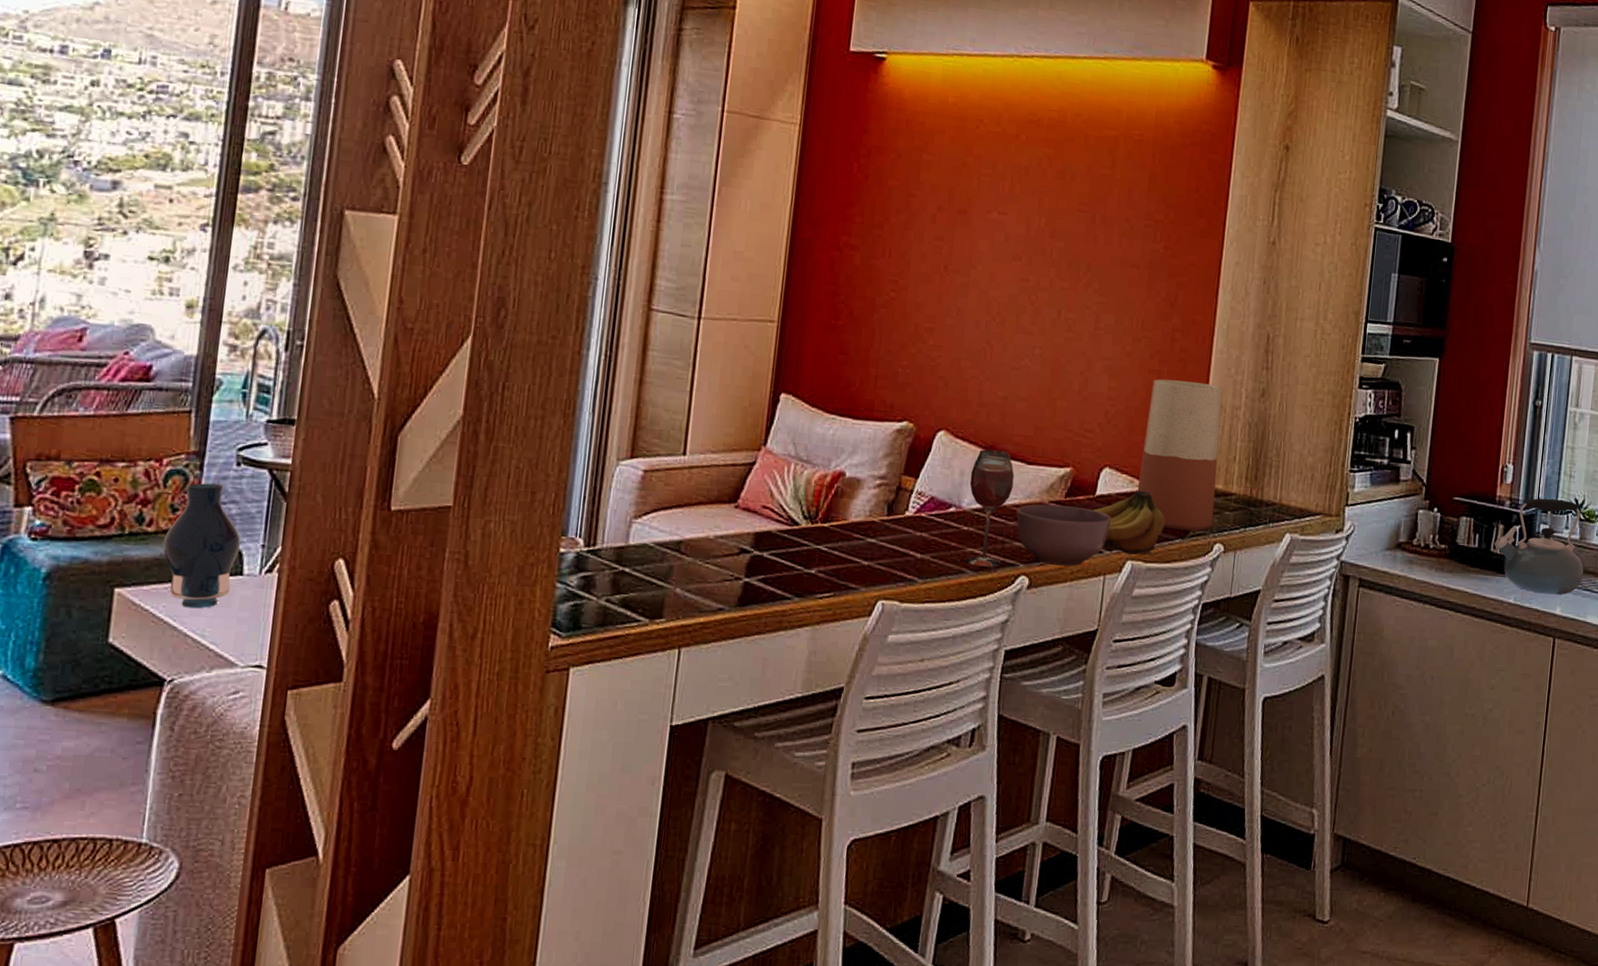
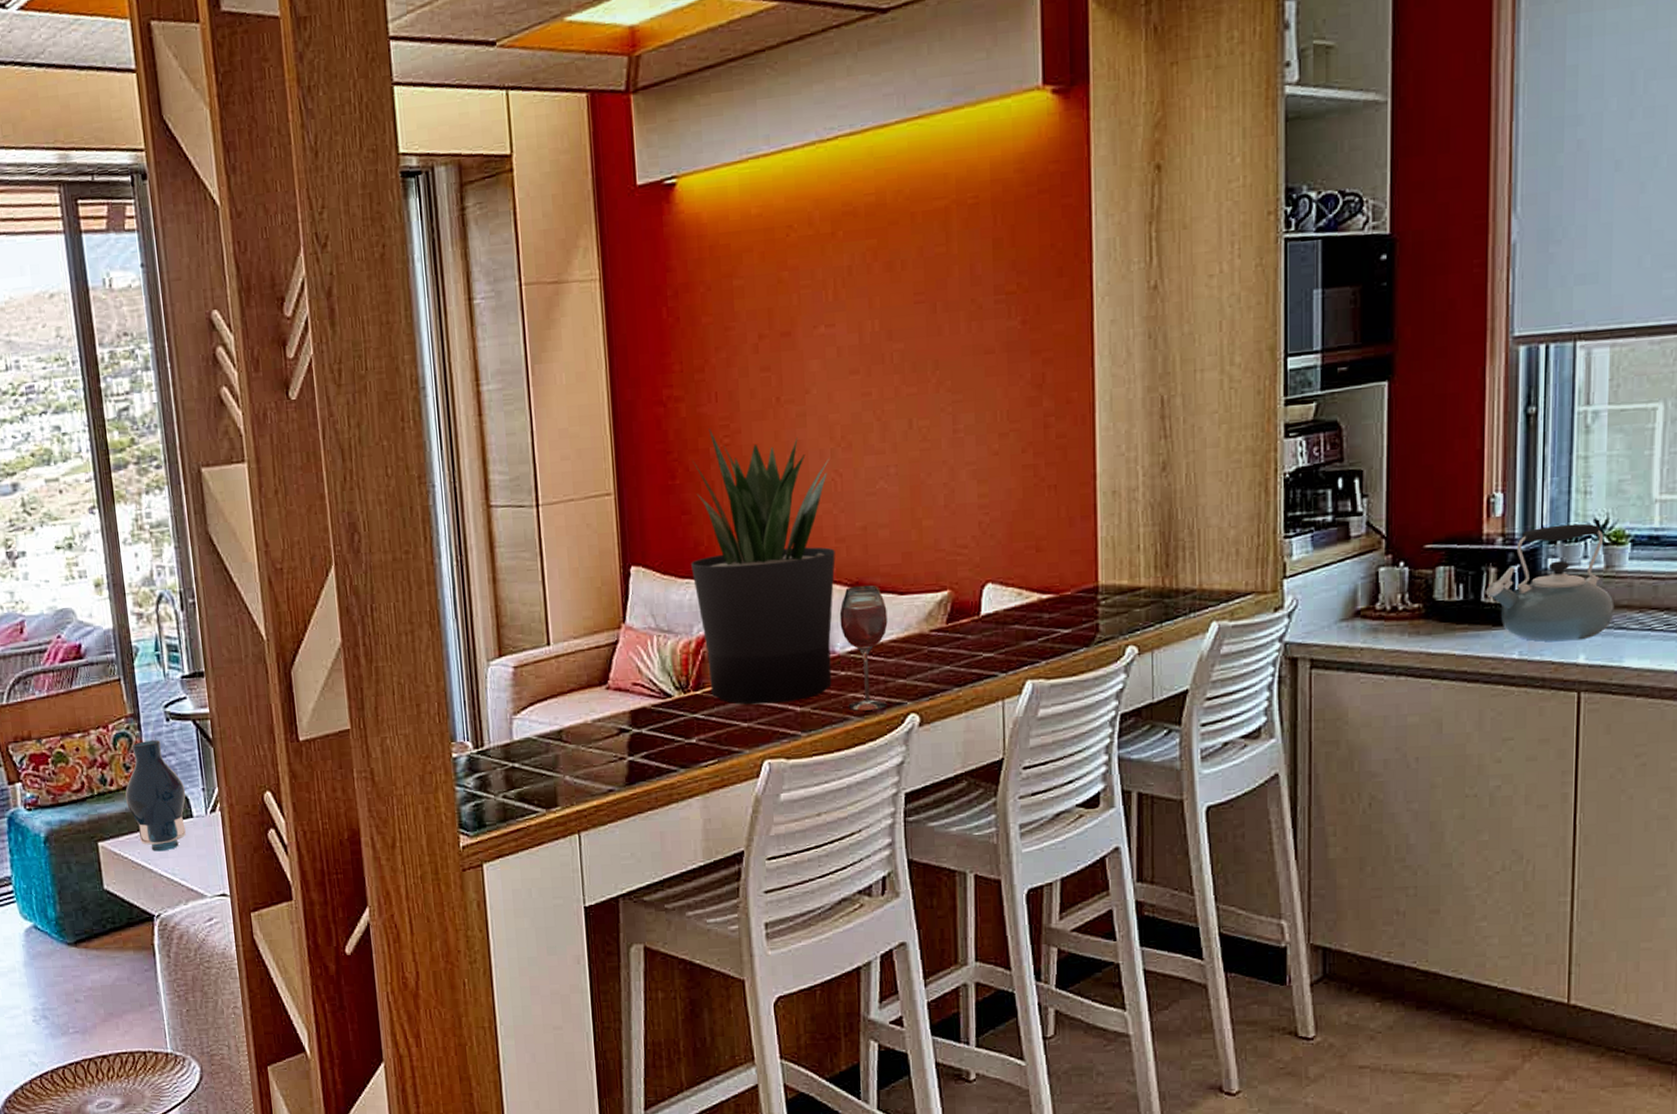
planter: none [838,280,984,548] -> present [691,428,836,704]
bowl: present [1016,504,1112,567] -> none [895,631,1003,698]
fruit: present [1092,490,1165,556] -> none [979,601,1065,674]
vase: present [1137,378,1223,532] -> none [1027,467,1121,641]

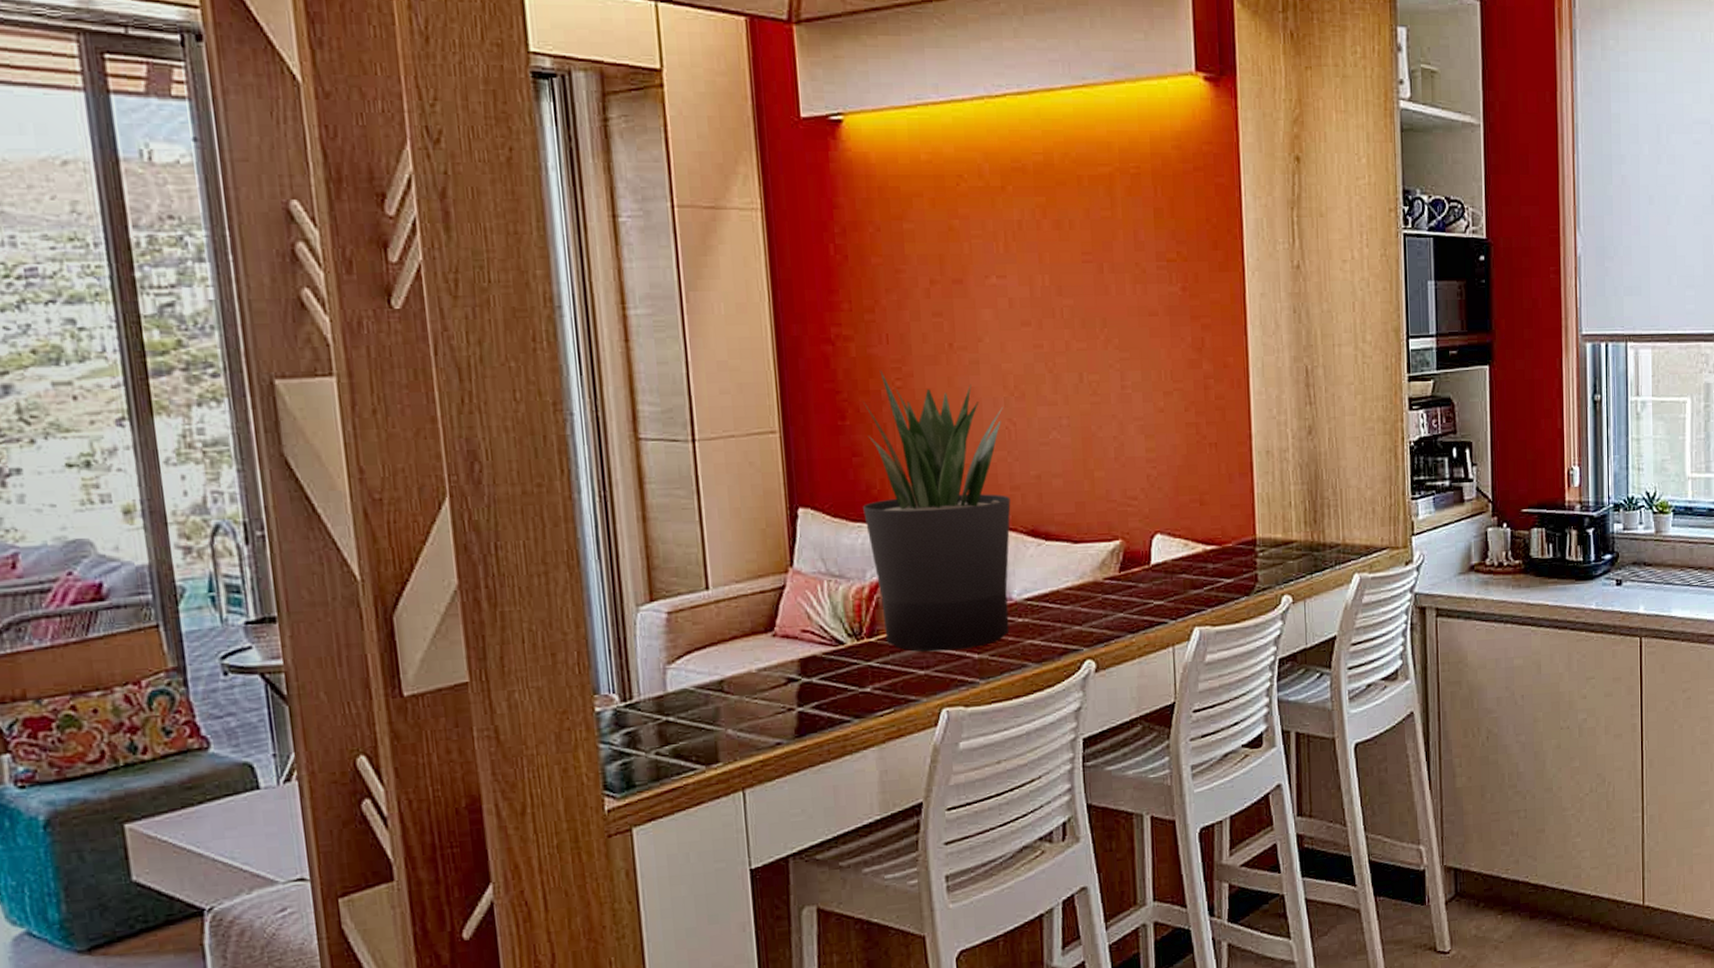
vase: present [125,740,186,852] -> none [164,698,250,832]
wineglass: present [839,585,888,711] -> none [1015,533,1064,658]
kettle: present [1485,523,1615,642] -> none [1569,494,1663,595]

